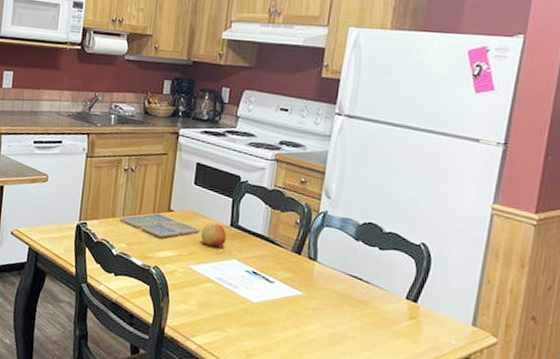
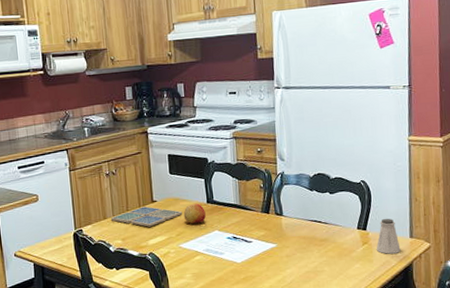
saltshaker: none [425,294,458,341] -> present [376,218,401,254]

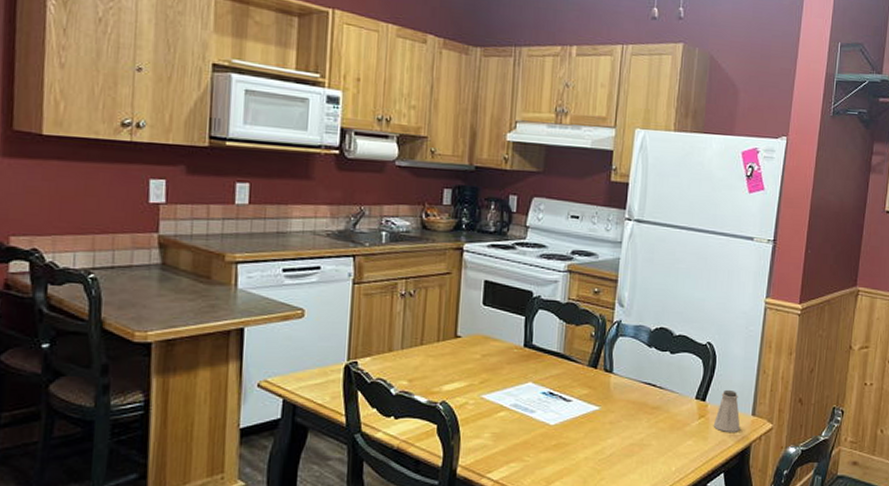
drink coaster: present [110,206,182,227] -> none [397,342,491,368]
apple: present [183,203,206,224] -> none [492,345,520,371]

